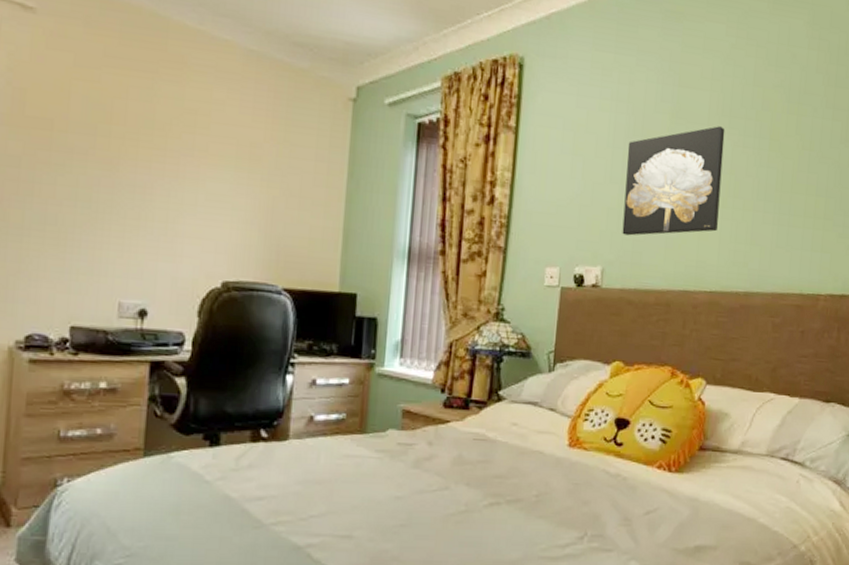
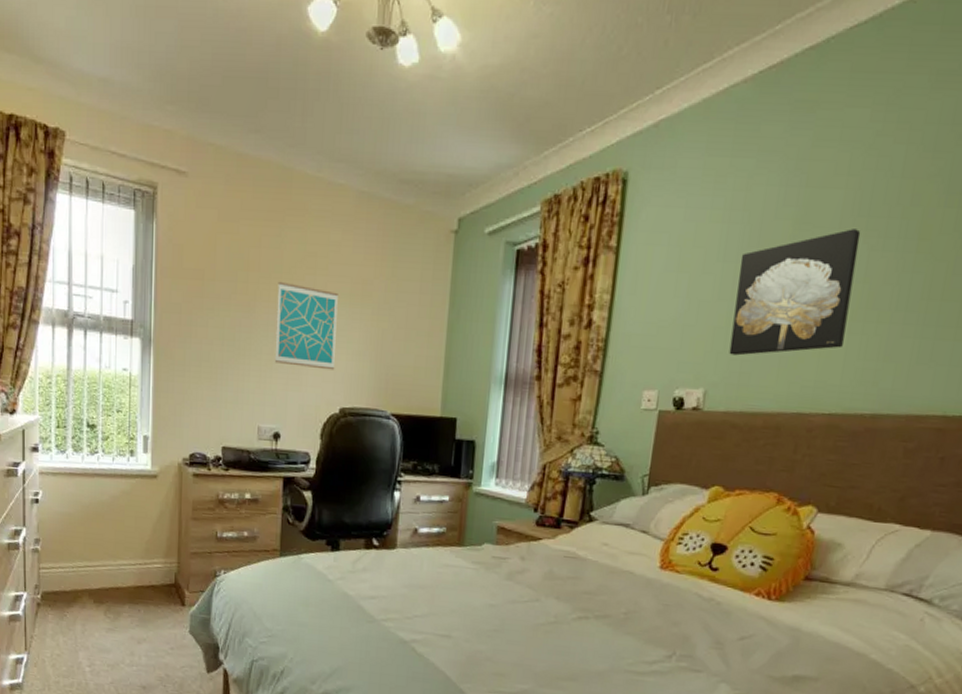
wall art: none [142,138,222,240] -> present [274,281,338,370]

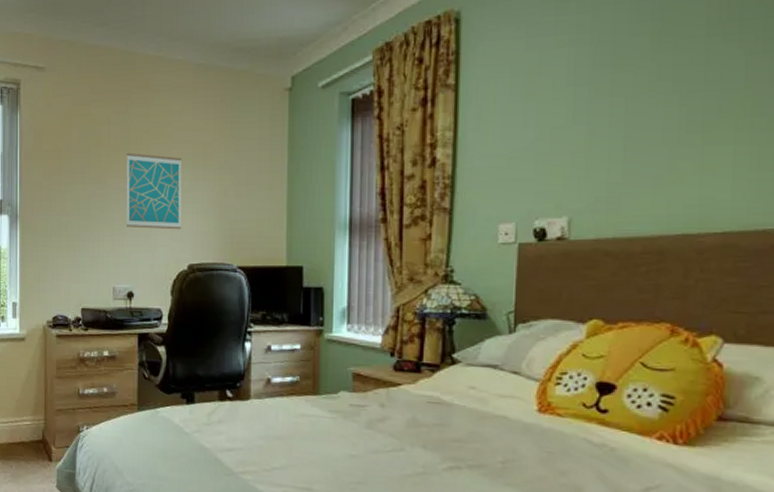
wall art: present [729,229,861,356] -> none [592,34,734,180]

